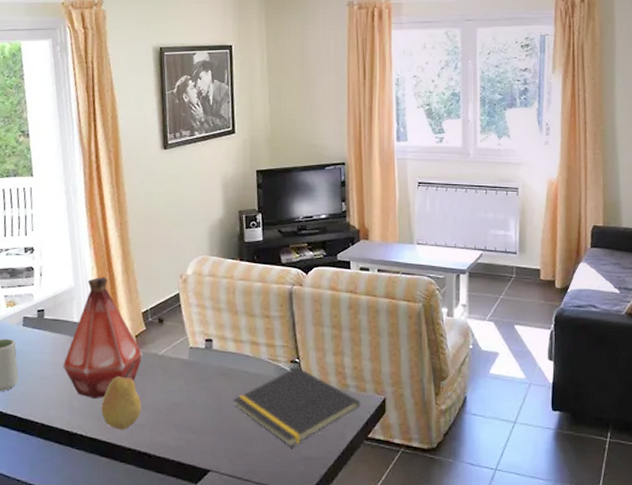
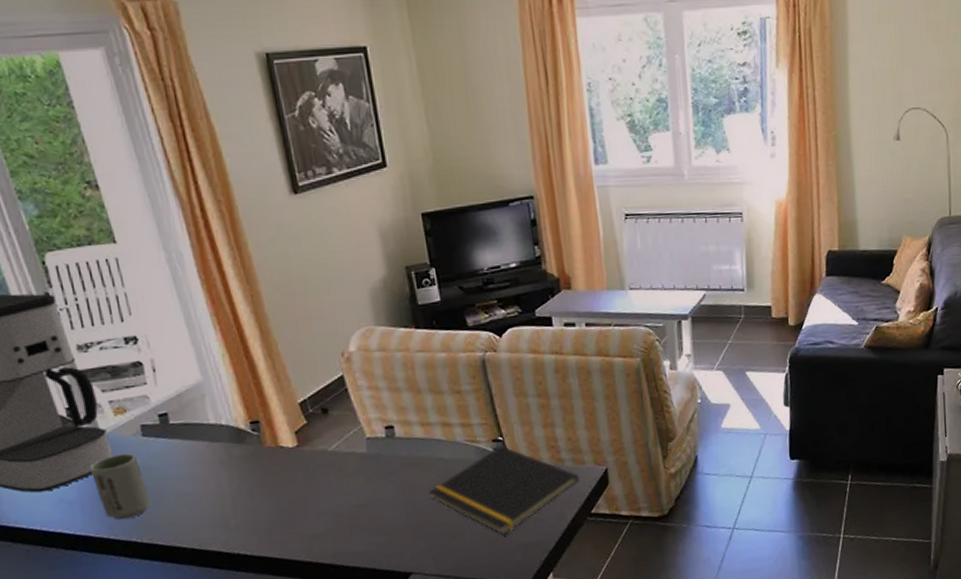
bottle: present [63,277,143,398] -> none [206,365,309,512]
fruit: present [101,363,142,430] -> none [265,465,318,543]

